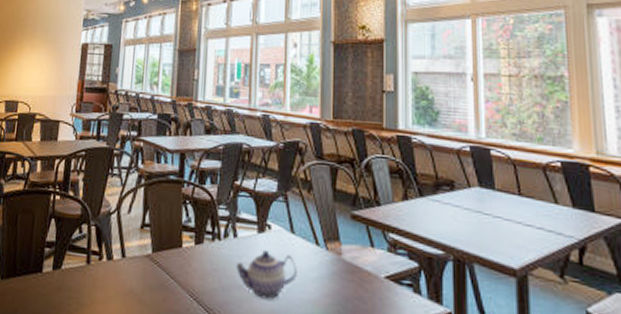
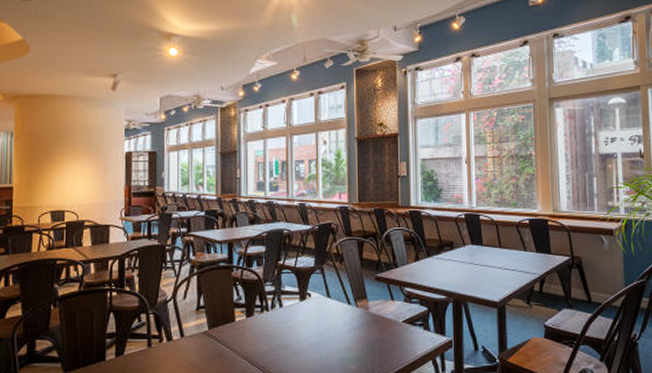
teapot: present [236,250,297,300] -> none [283,314,334,352]

